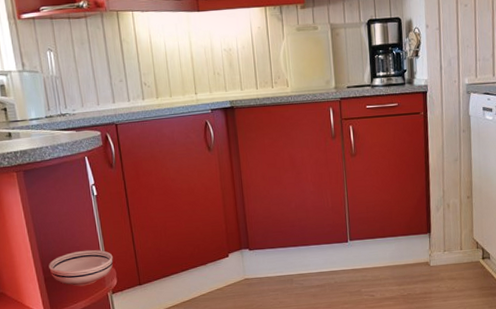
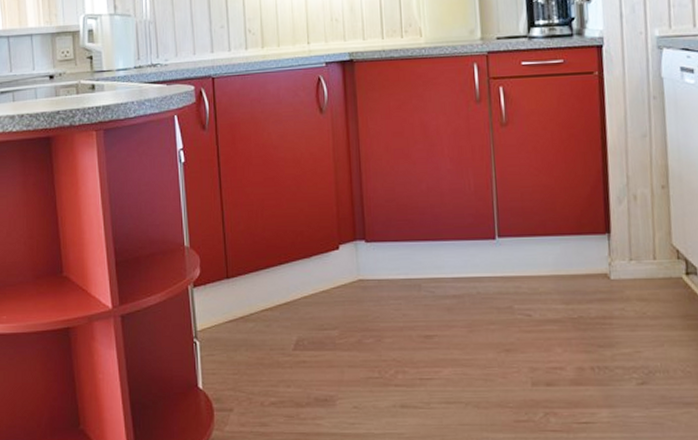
bowl: present [48,249,114,287] -> none [122,229,198,275]

